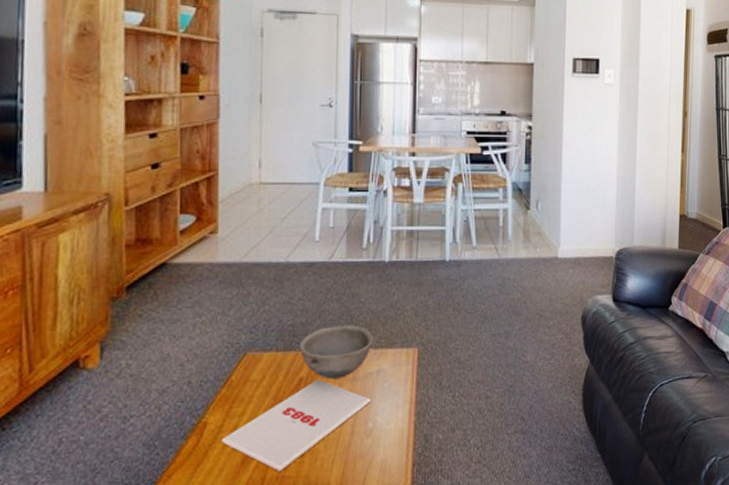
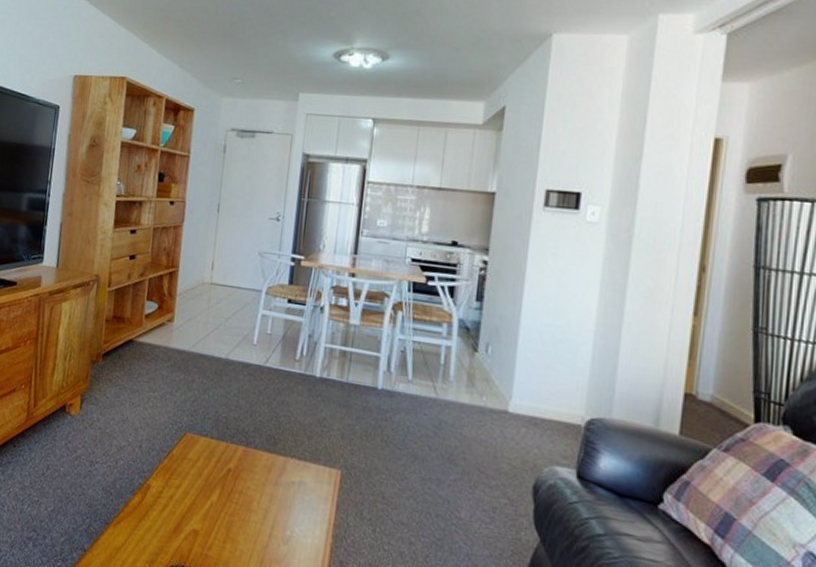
magazine: present [221,379,371,472] -> none [159,474,291,550]
bowl: present [299,324,373,380] -> none [230,427,298,480]

